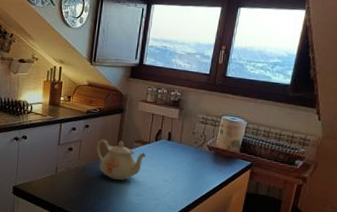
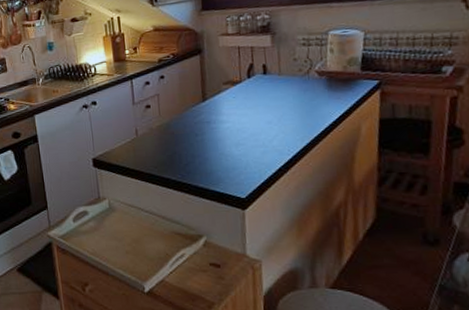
teapot: present [96,140,146,180] -> none [177,85,240,132]

